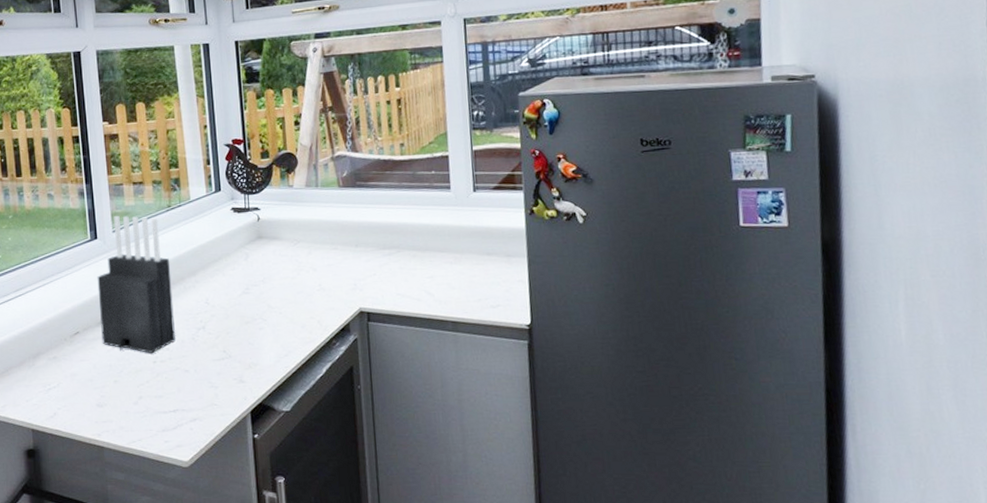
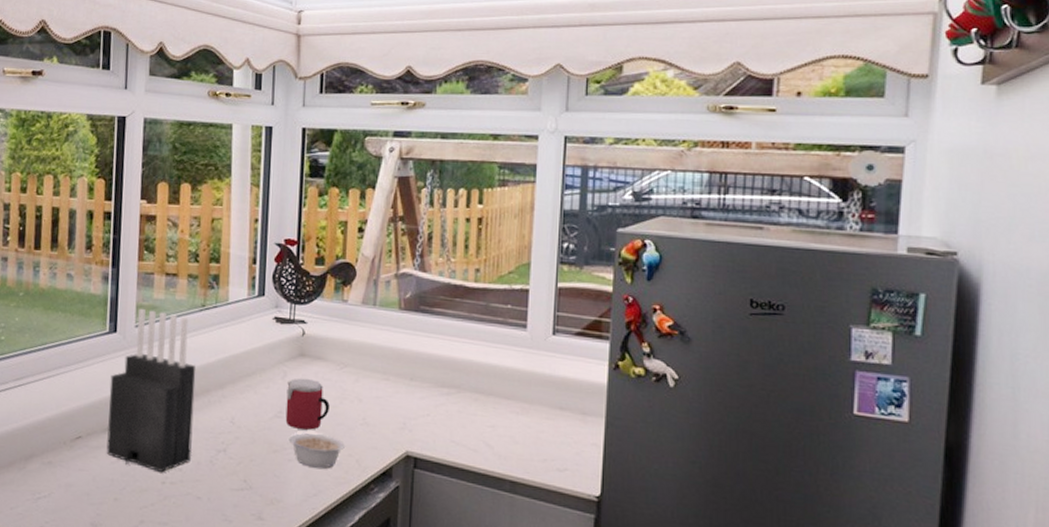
mug: none [250,257,289,301] -> present [285,378,330,430]
legume: none [257,303,306,332] -> present [288,433,345,468]

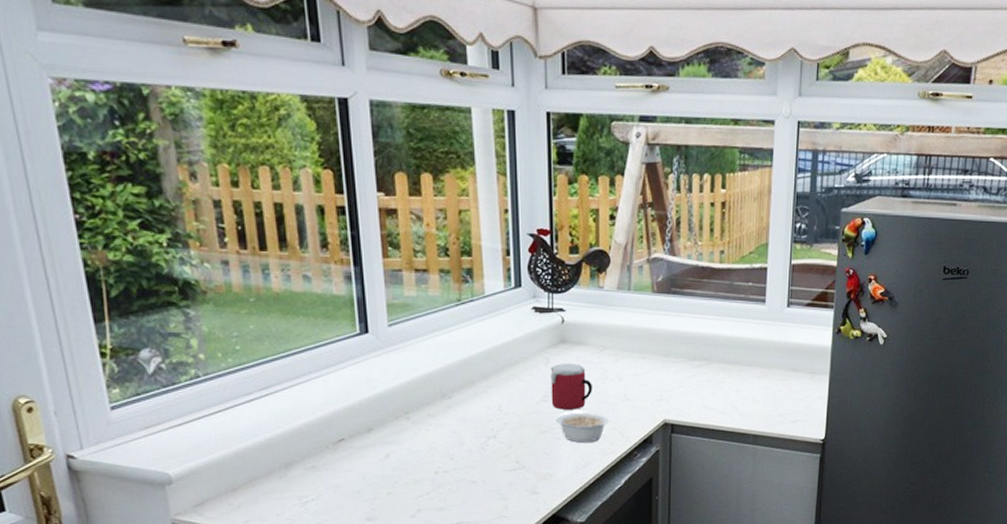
knife block: present [106,308,196,472] -> none [368,306,463,463]

